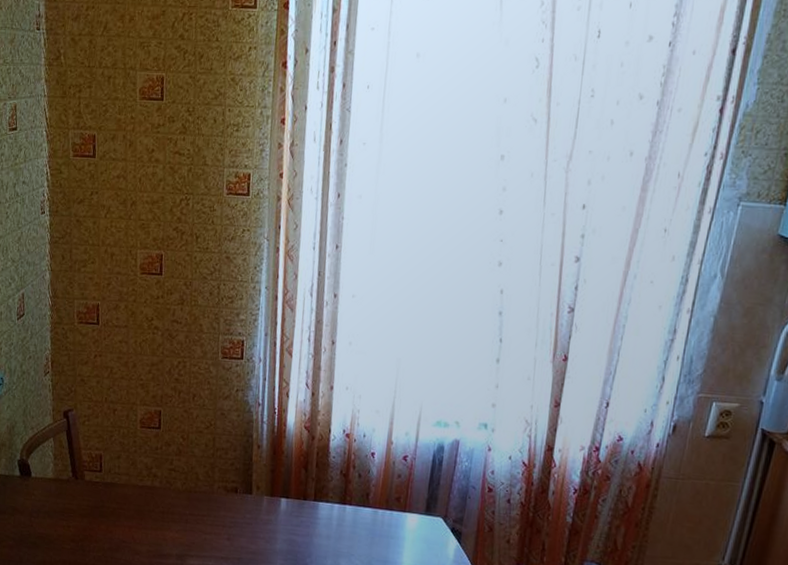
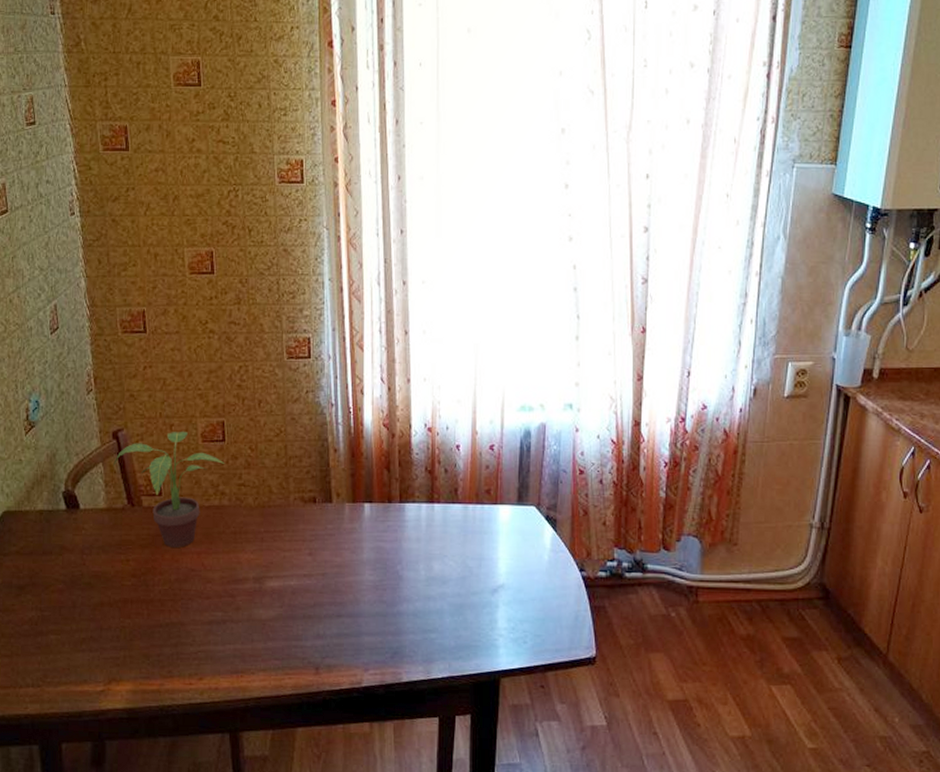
potted plant: none [62,416,159,520] -> present [113,431,225,548]

